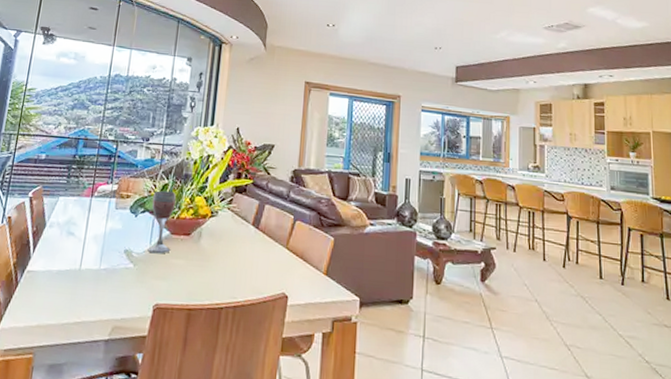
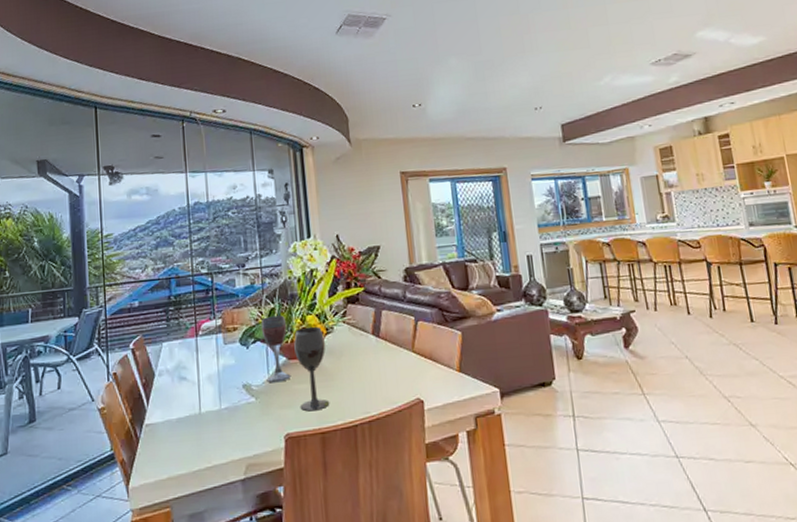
wine glass: none [173,206,208,288] -> present [294,326,329,412]

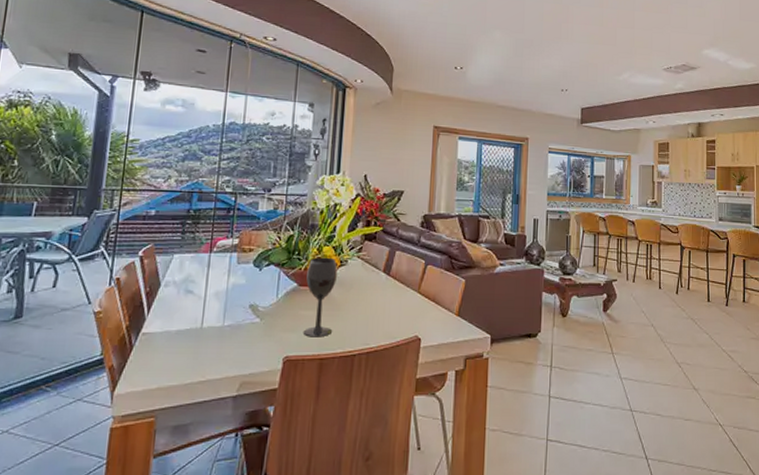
cup: present [261,315,291,383] -> none [274,242,303,307]

